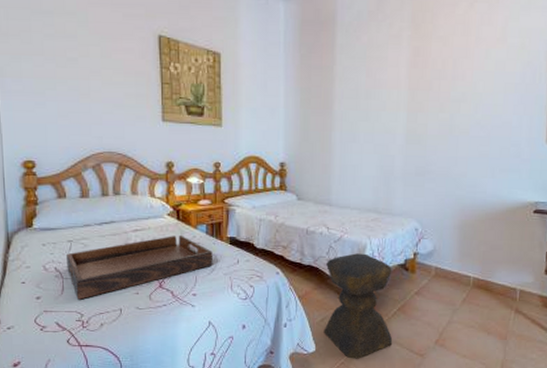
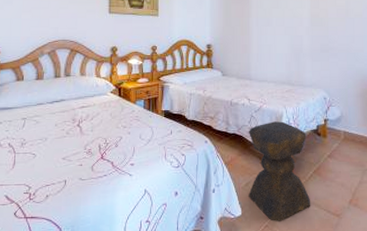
serving tray: present [65,235,213,300] -> none [19,110,149,173]

